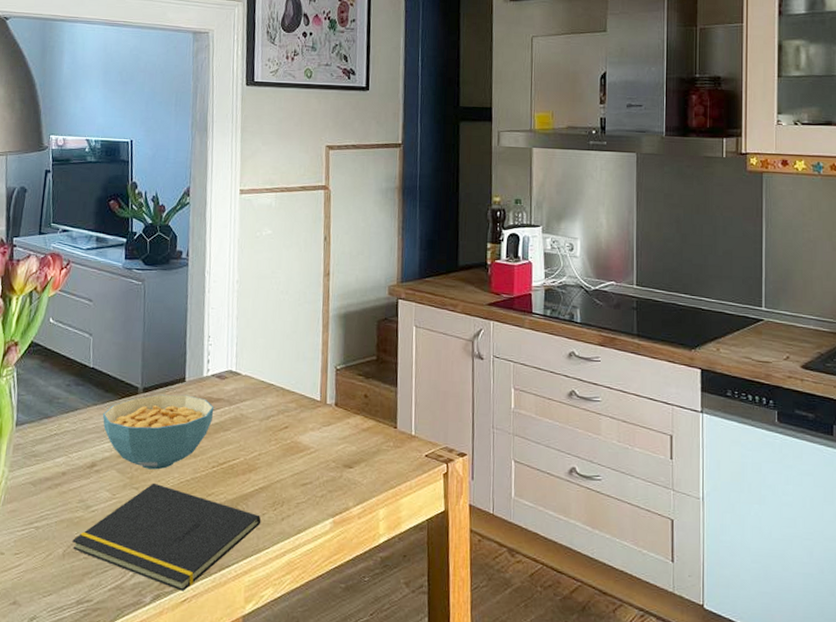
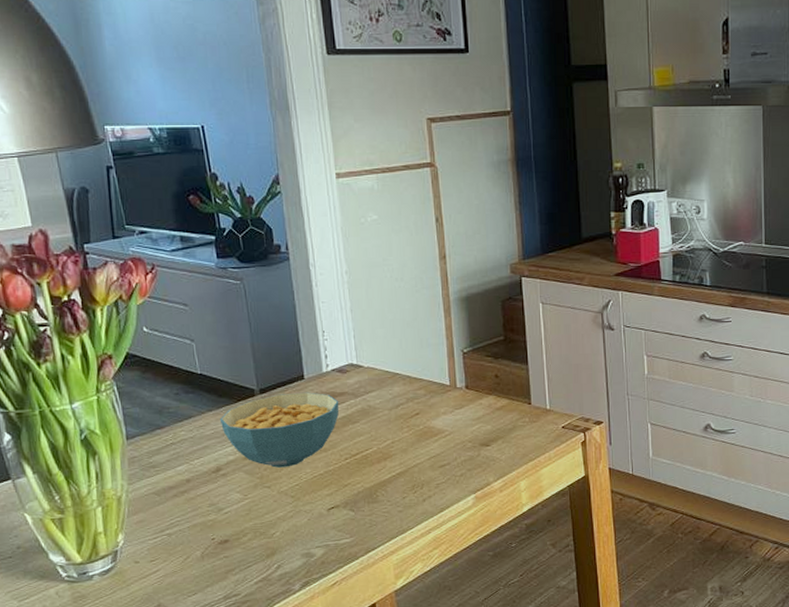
notepad: present [72,482,261,591] -> none [209,480,403,576]

